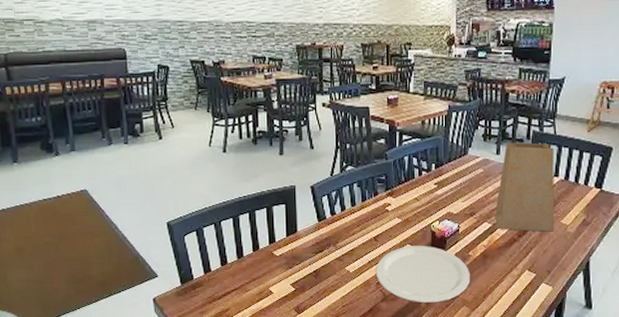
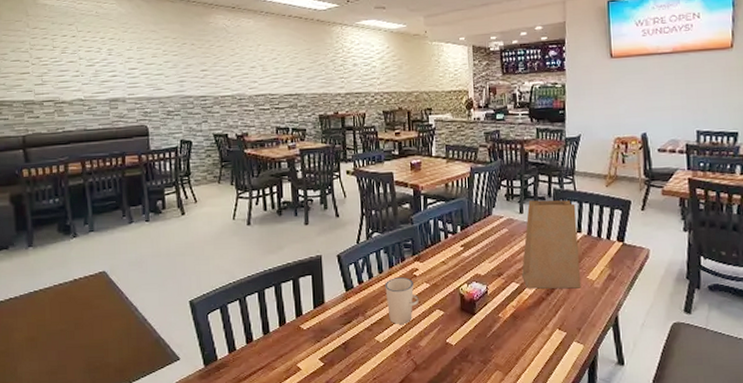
cup: none [357,211,390,256] -> present [385,277,419,324]
plate: present [376,246,471,304] -> none [406,310,502,371]

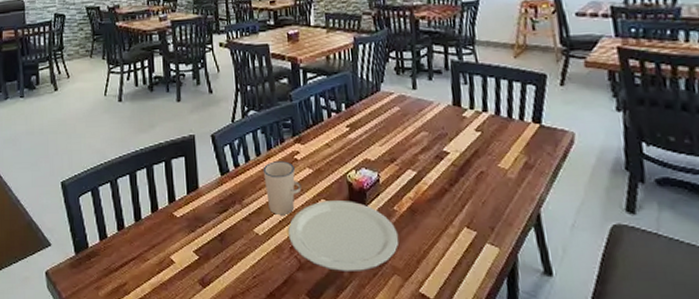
plate: none [406,310,502,371] -> present [288,200,400,273]
paper bag: present [521,200,582,289] -> none [418,73,492,179]

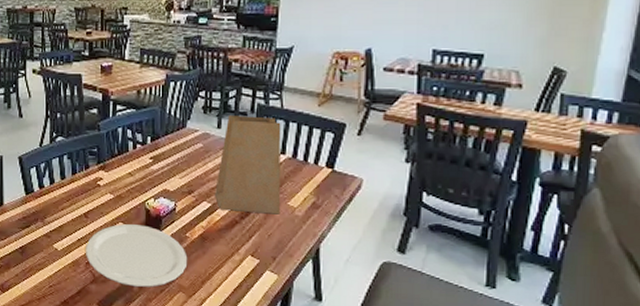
cup: present [263,161,302,215] -> none [66,185,102,234]
paper bag: none [418,73,492,179] -> present [214,115,281,215]

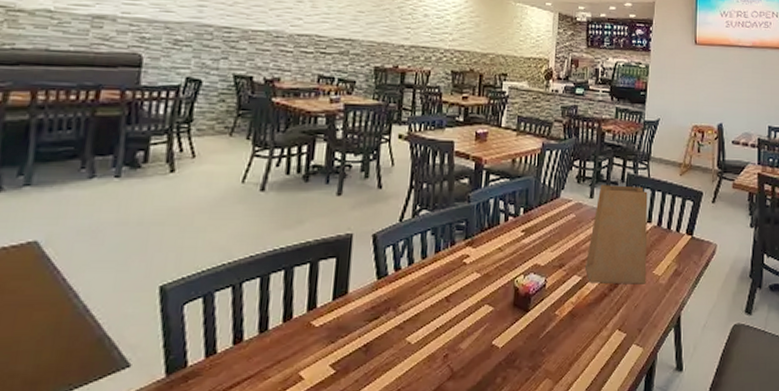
plate: present [86,224,188,288] -> none [444,306,556,379]

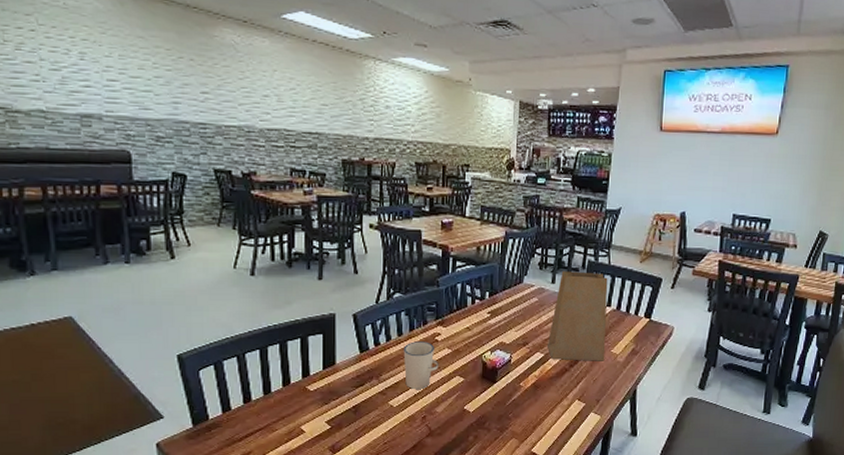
cup: none [426,265,466,321] -> present [403,341,439,389]

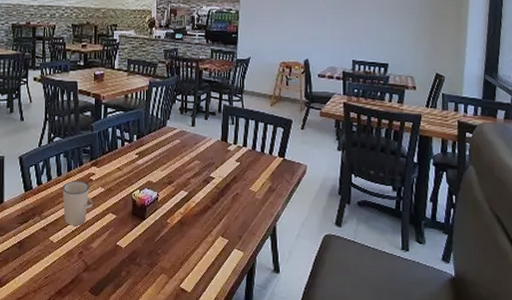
paper bag: present [546,271,608,361] -> none [190,115,244,199]

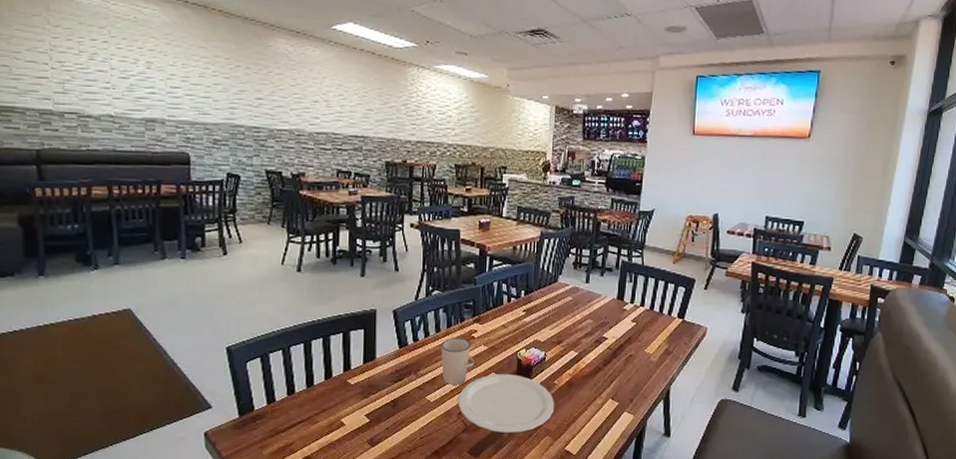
plate: none [79,214,169,273] -> present [458,374,555,434]

